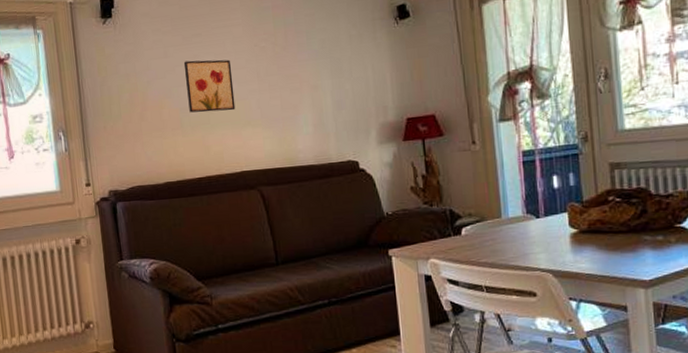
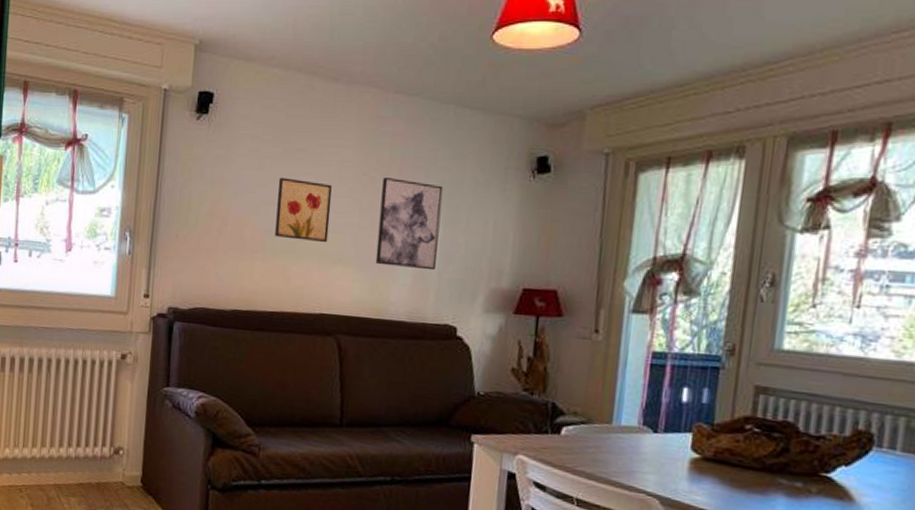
wall art: none [272,44,331,121] -> present [375,176,444,271]

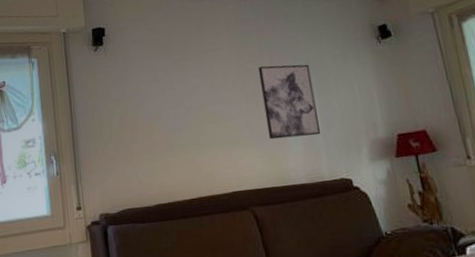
wall art: present [275,177,332,243] -> none [172,81,225,134]

